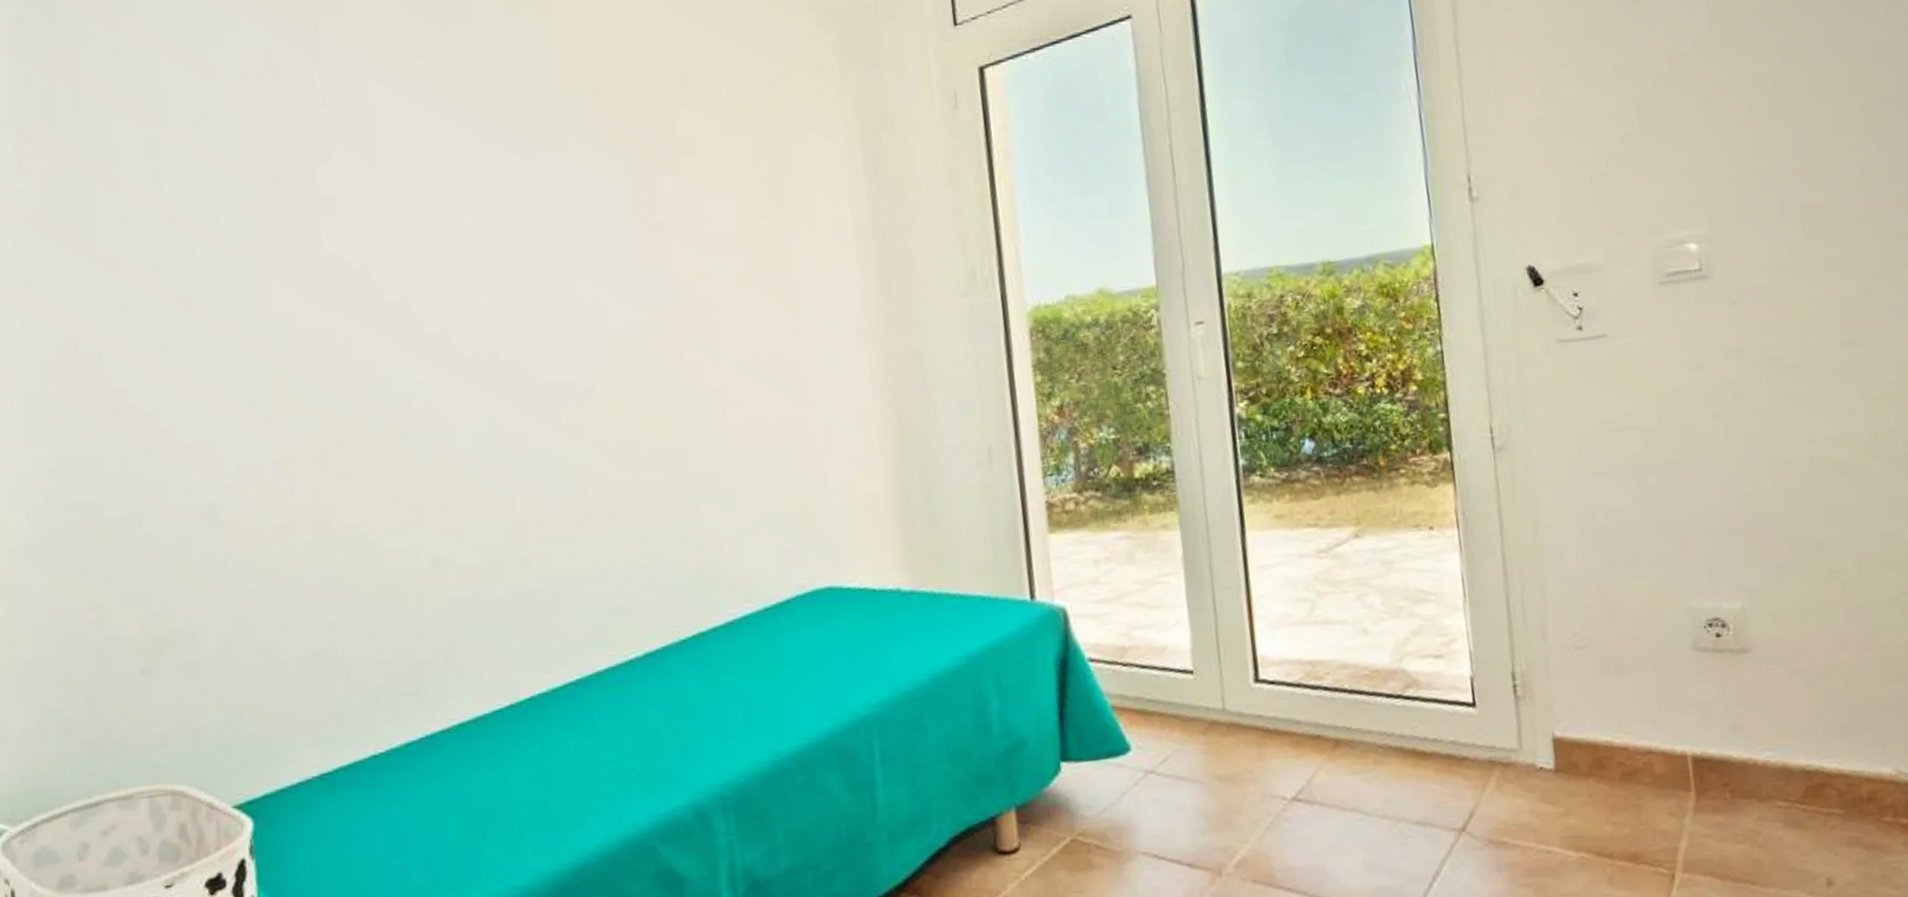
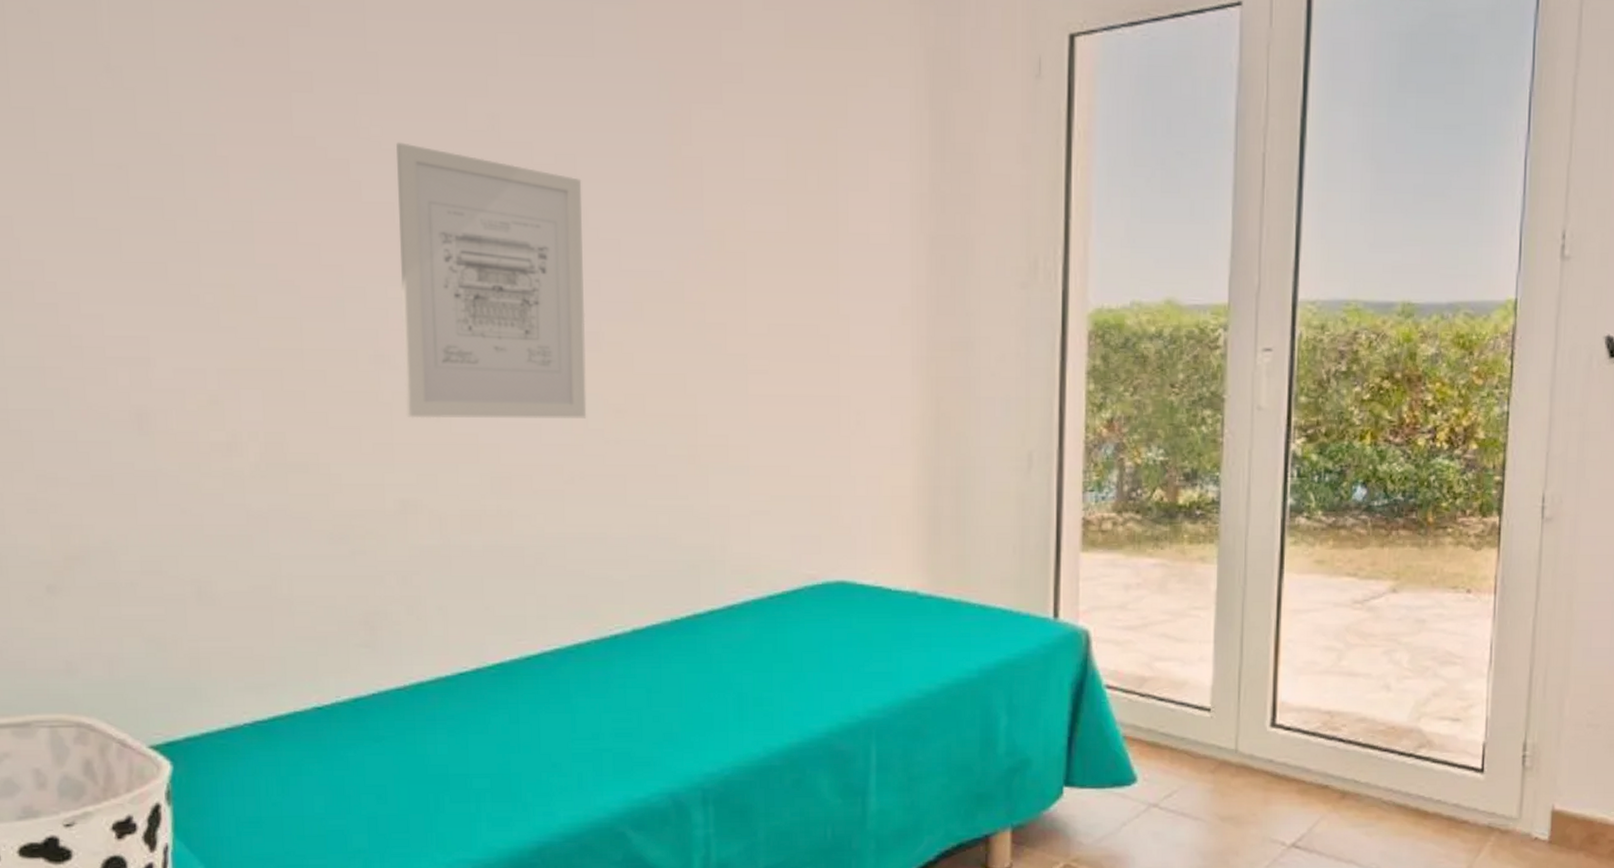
wall art: none [408,245,588,484] -> present [396,142,587,419]

